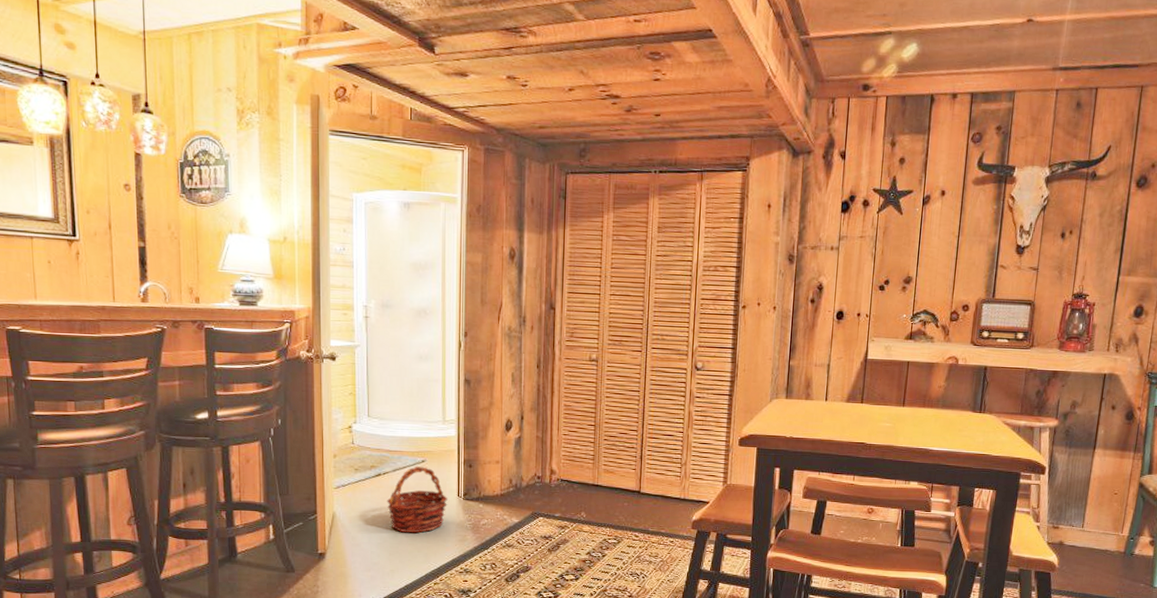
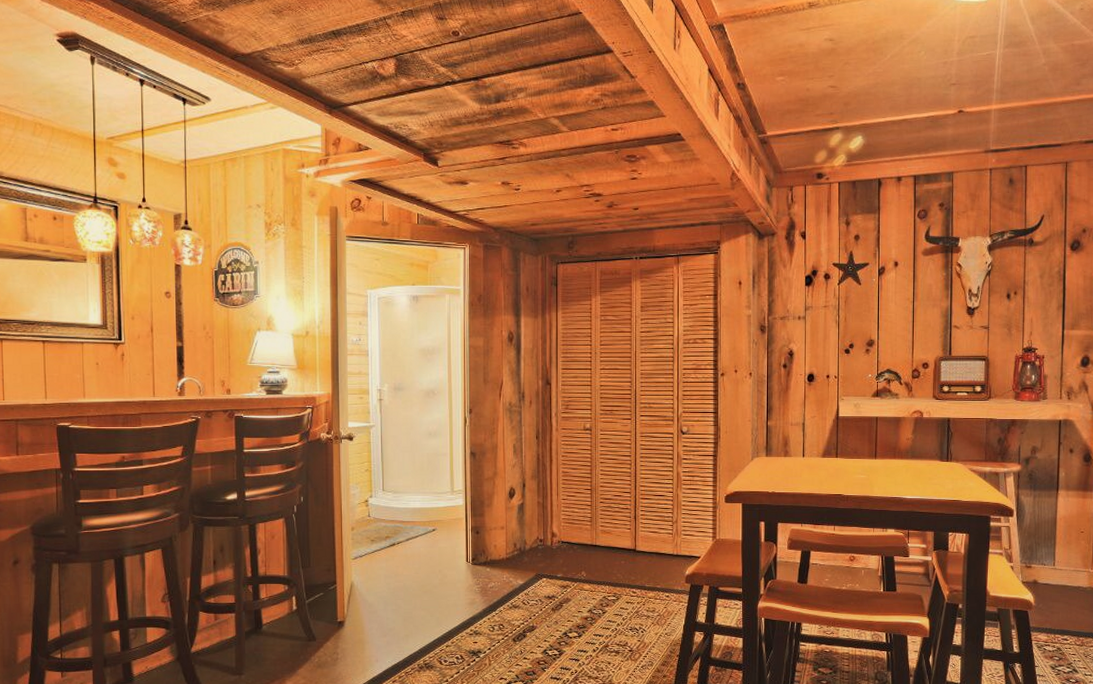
basket: present [387,466,448,533] -> none [401,535,457,599]

